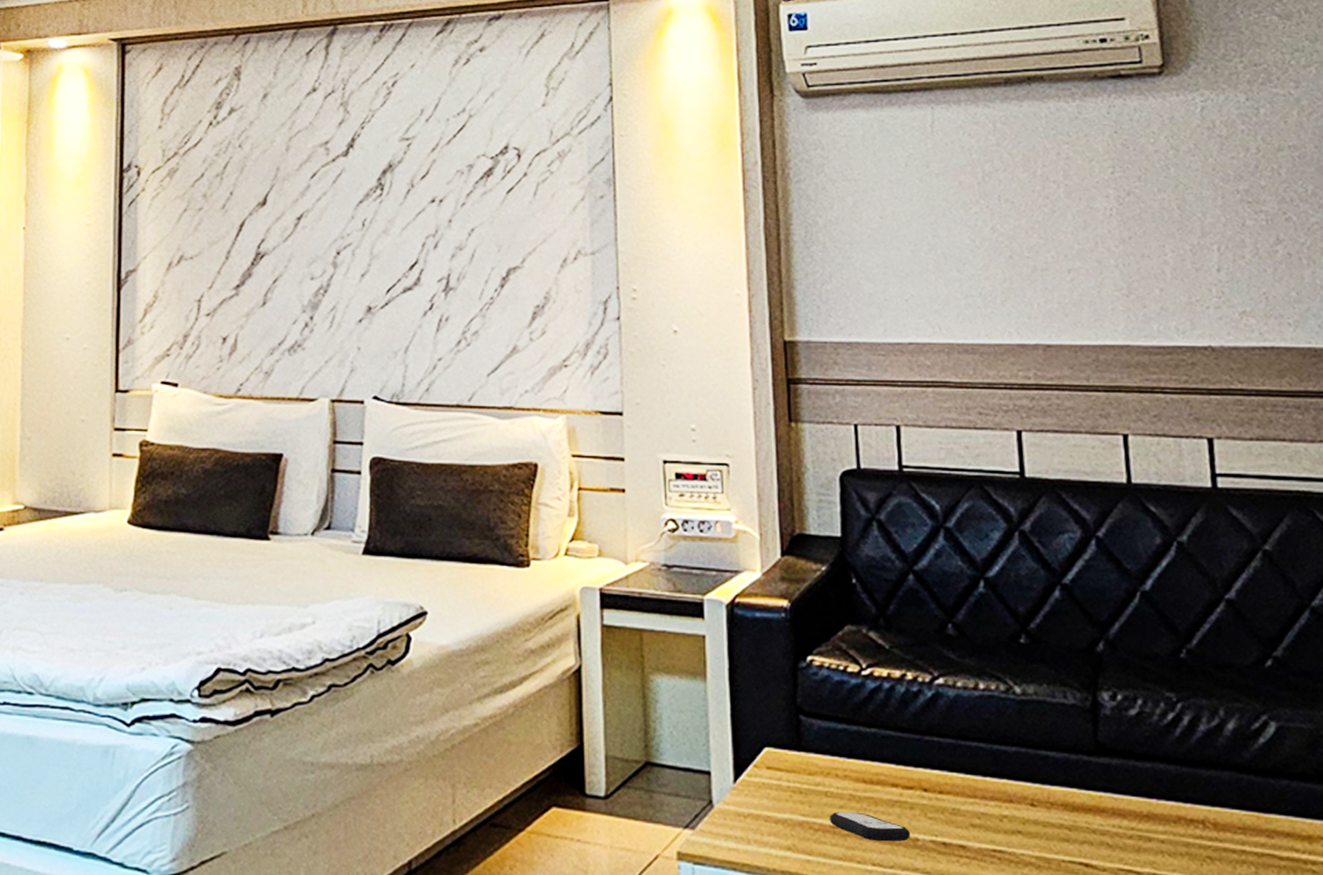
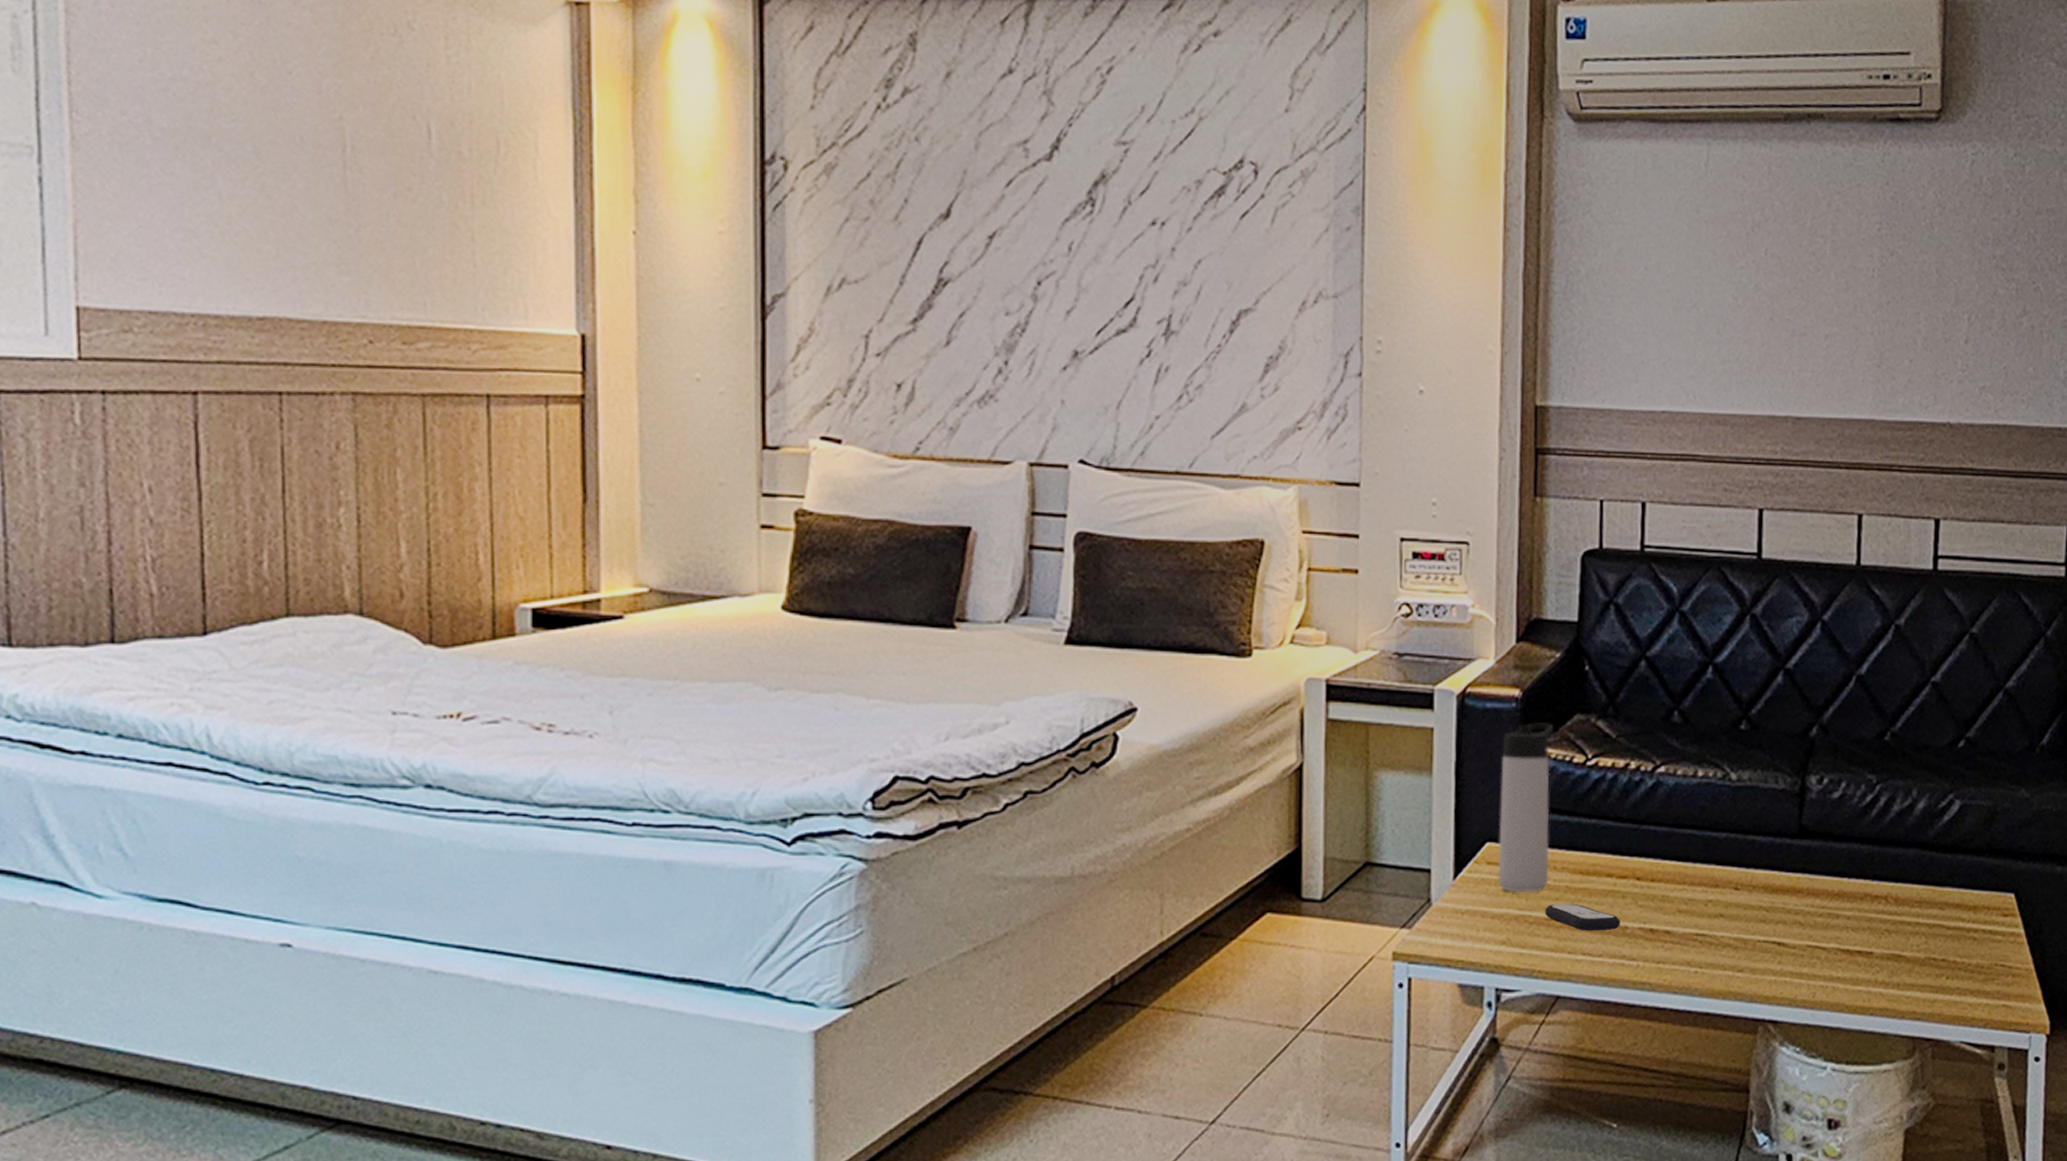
thermos bottle: none [774,632,831,799] -> present [1498,723,1554,892]

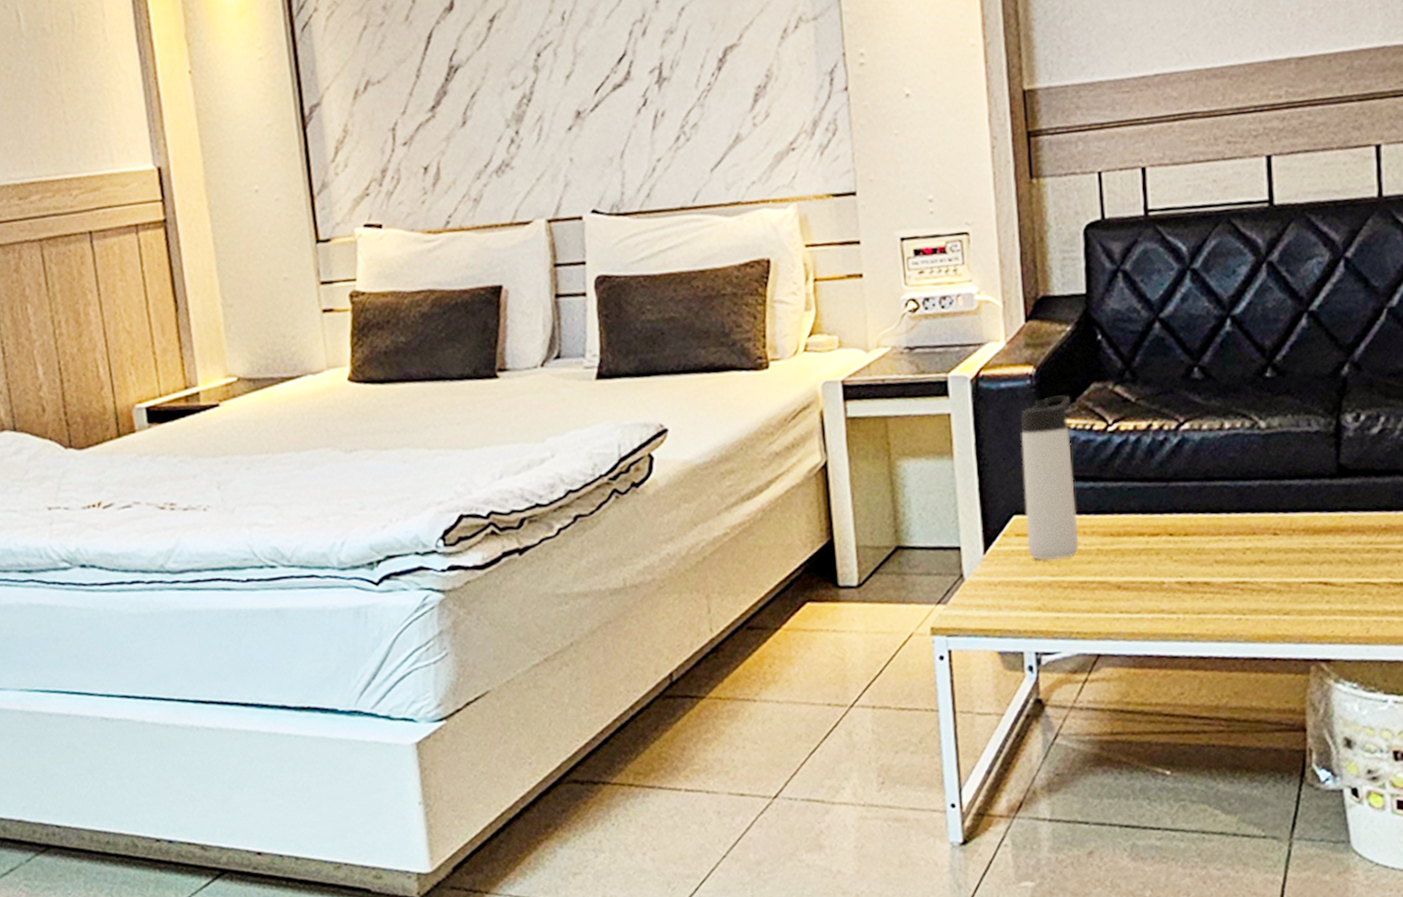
remote control: present [1545,903,1620,931] -> none [1078,565,1156,590]

